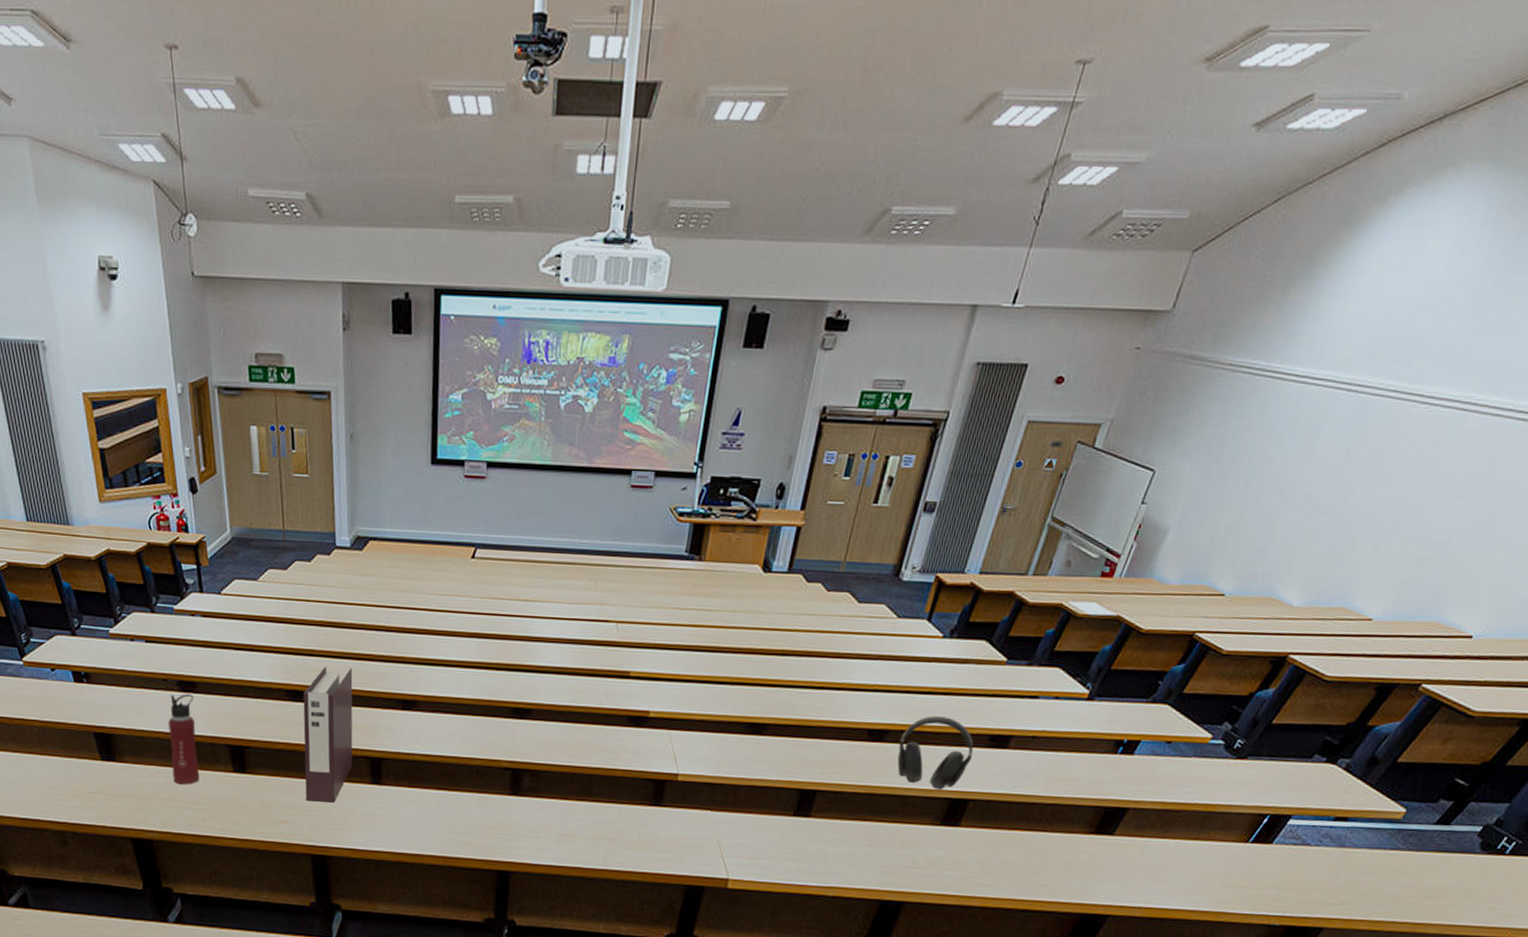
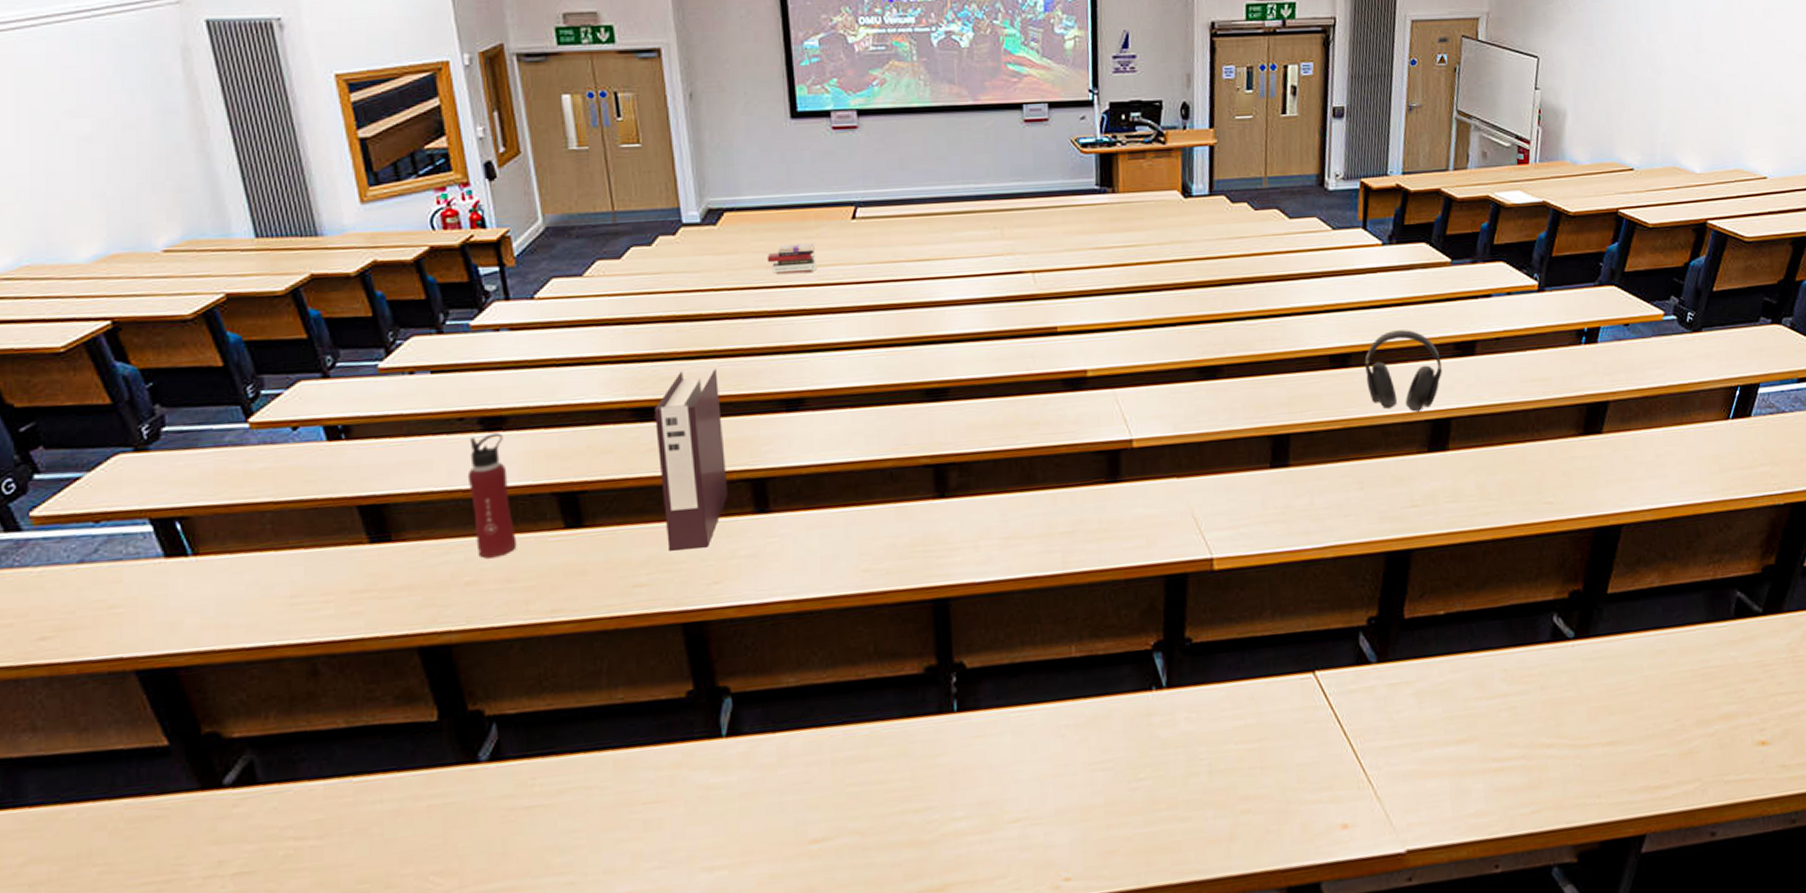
books: none [399,573,439,600] -> present [766,243,817,275]

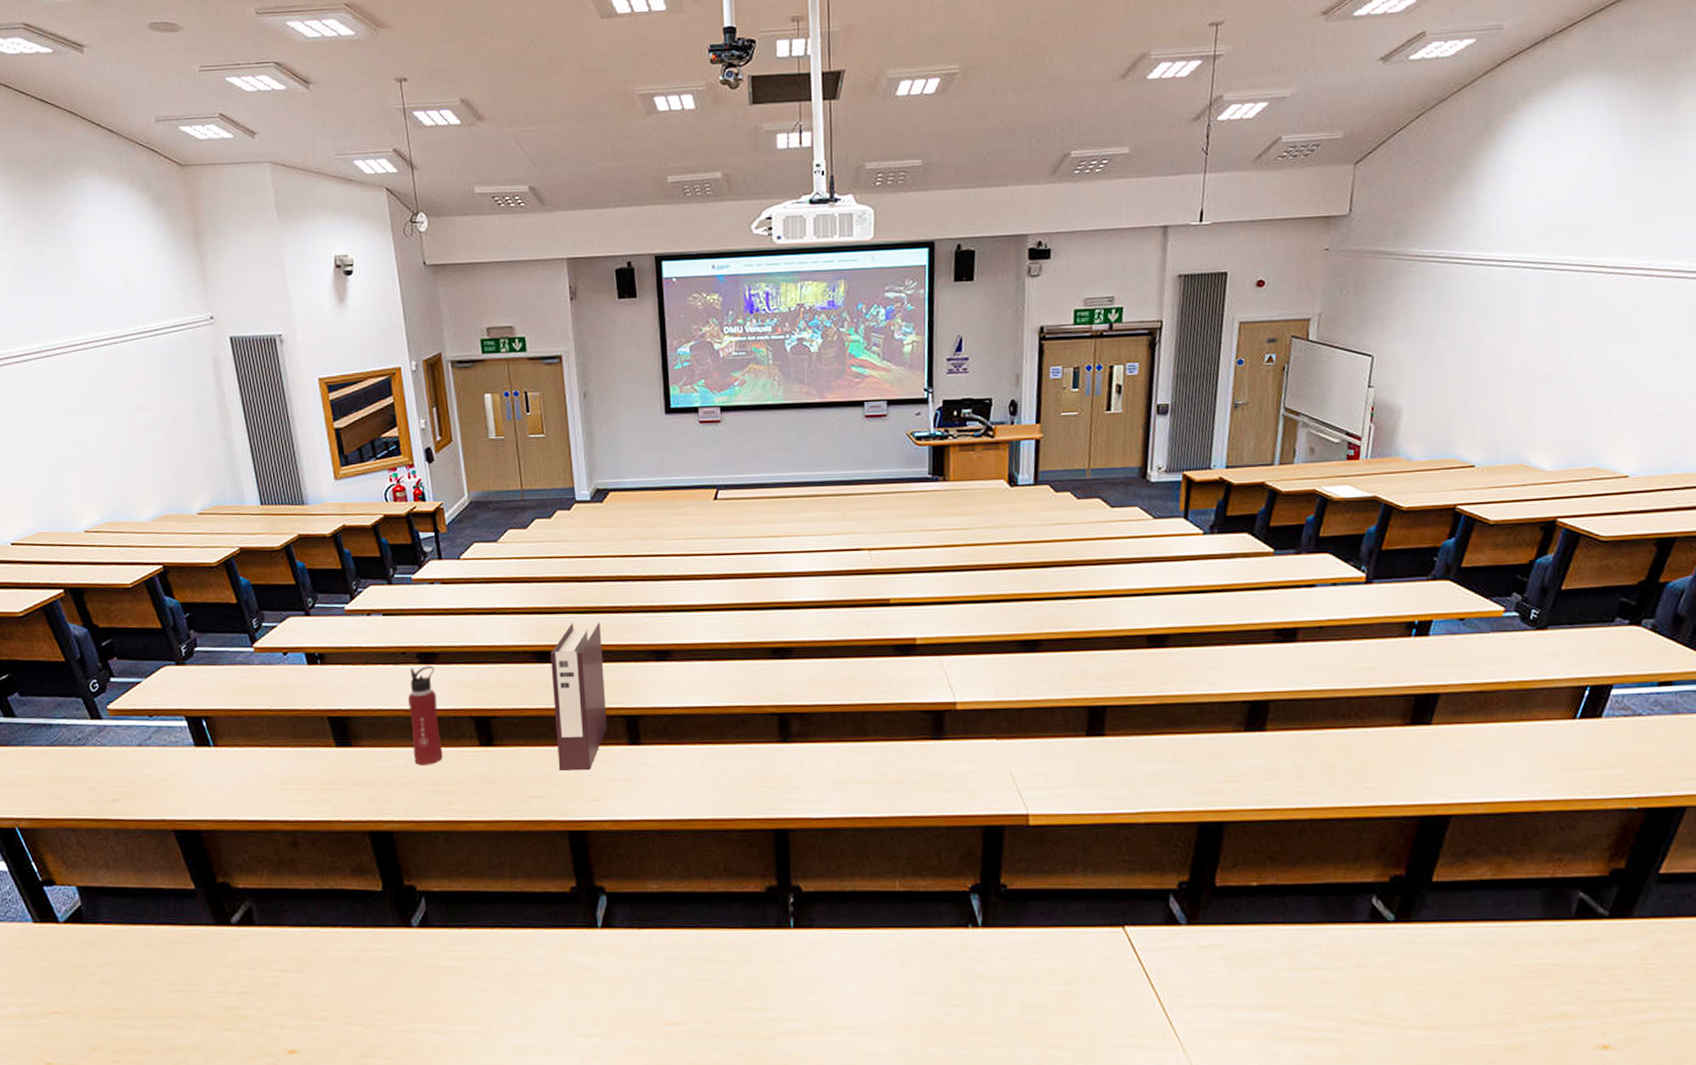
books: present [766,243,817,275] -> none [643,519,684,546]
headphones: present [1365,329,1442,412] -> none [1182,615,1262,693]

